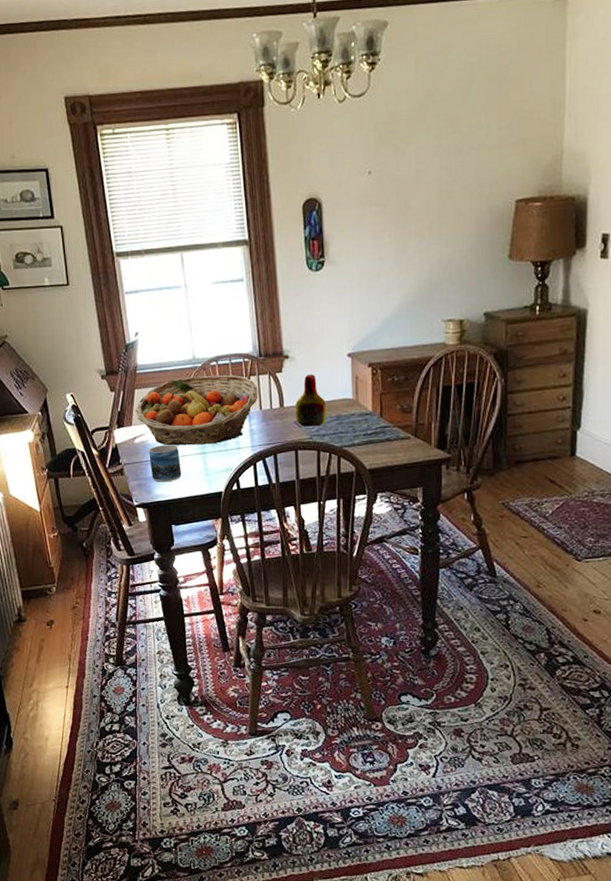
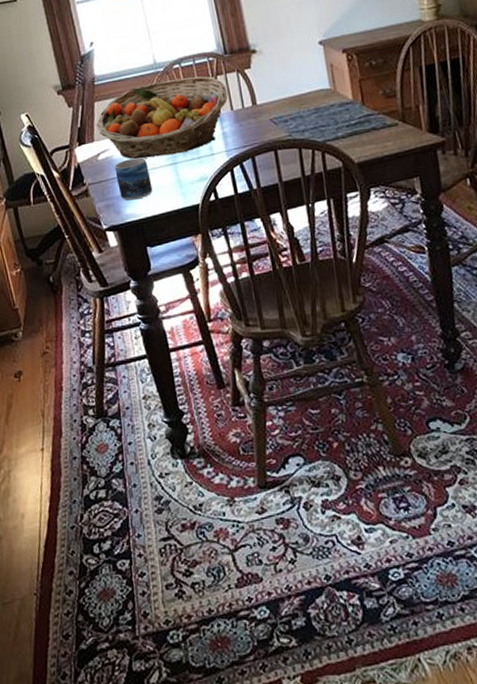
bottle: present [295,373,327,427] -> none [269,66,305,124]

